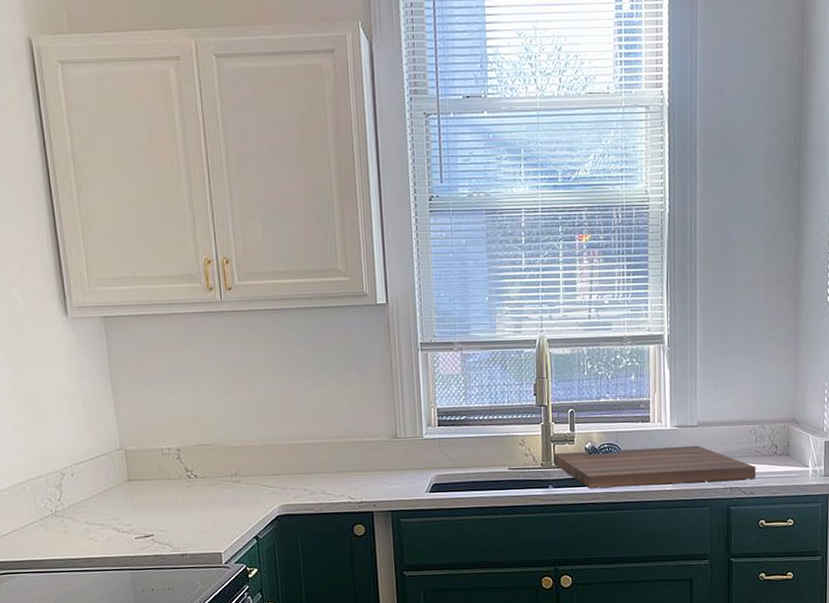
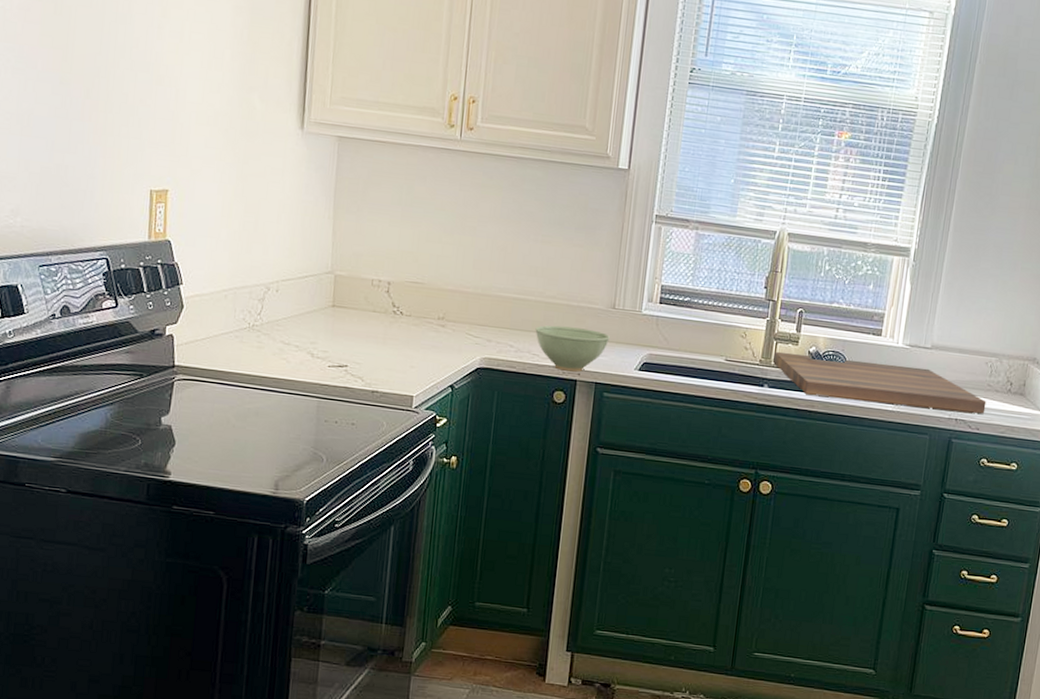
bowl: none [325,461,398,506] -> present [535,325,611,373]

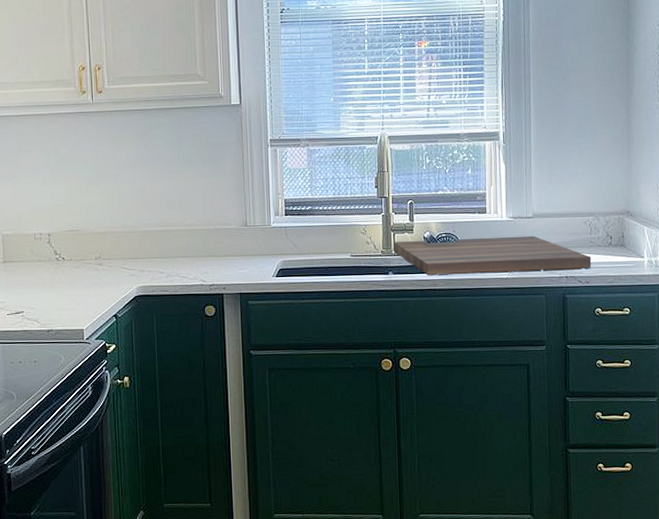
bowl: present [535,325,611,373] -> none [180,247,247,288]

